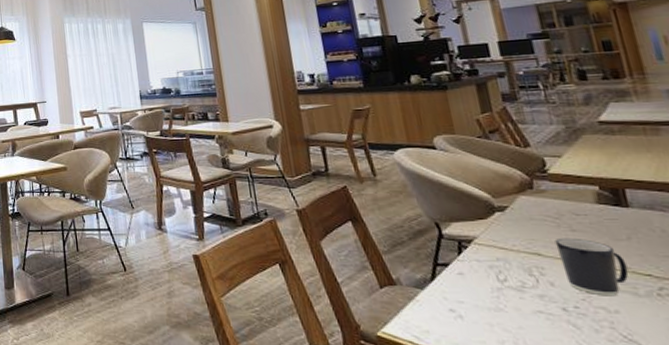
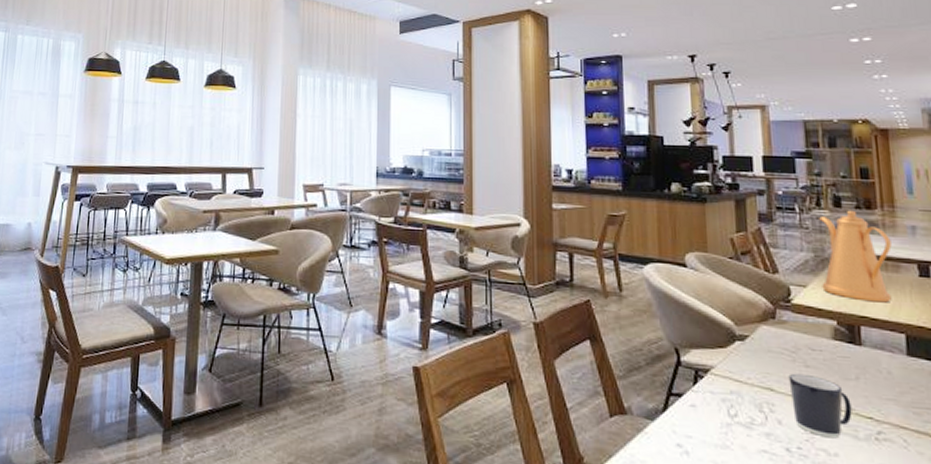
coffee pot: none [563,81,655,166] -> present [818,210,892,303]

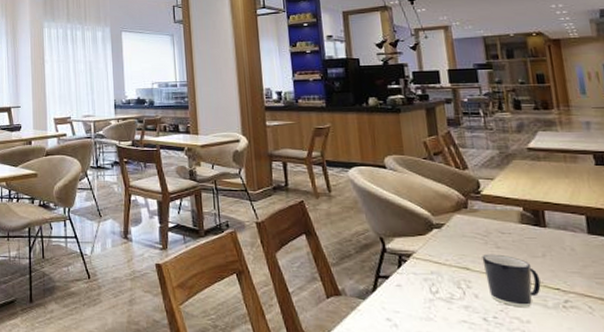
coffee pot: present [818,210,892,303] -> none [500,111,571,189]

